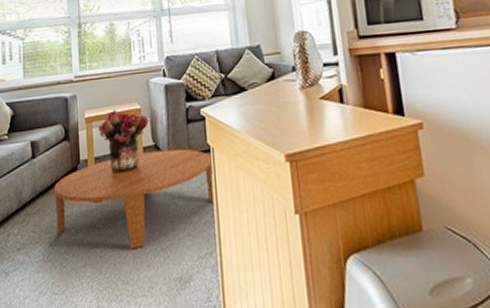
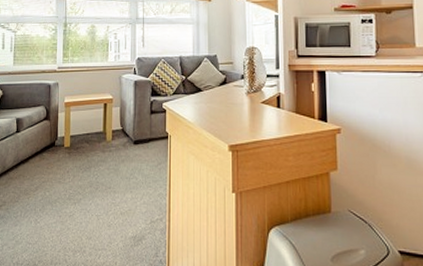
coffee table: present [54,149,213,250] -> none [34,134,168,212]
bouquet: present [98,110,150,173] -> none [75,98,119,150]

